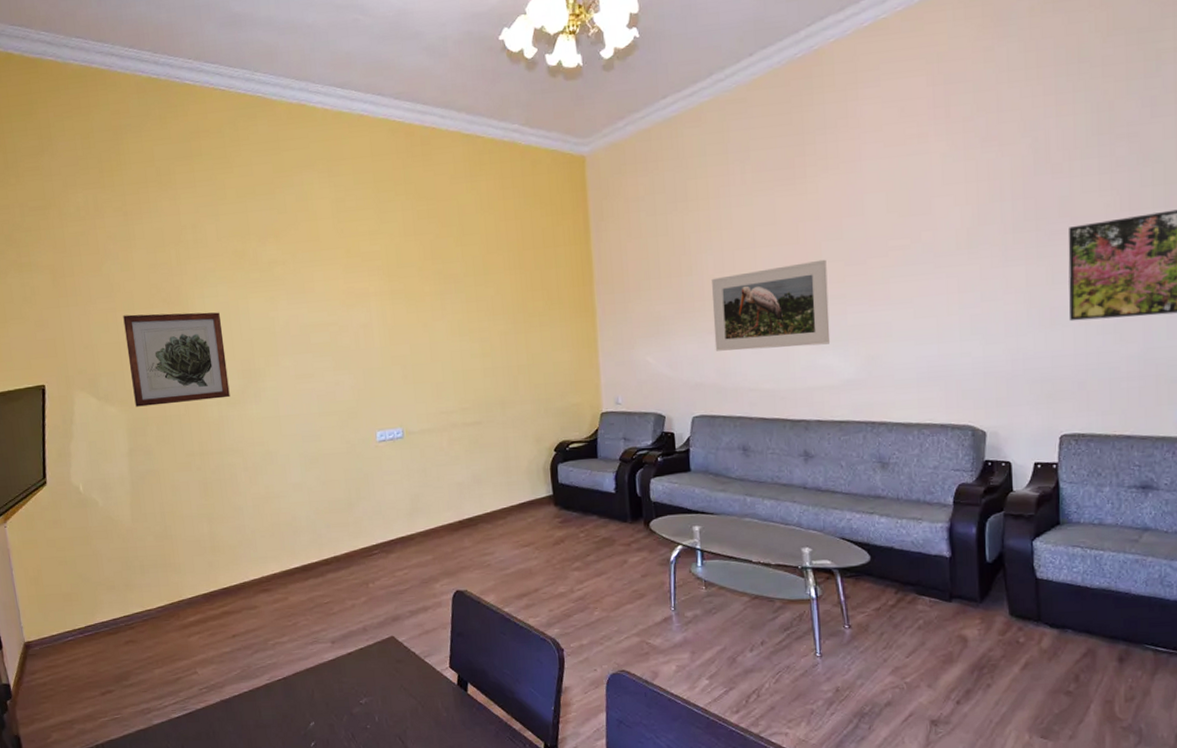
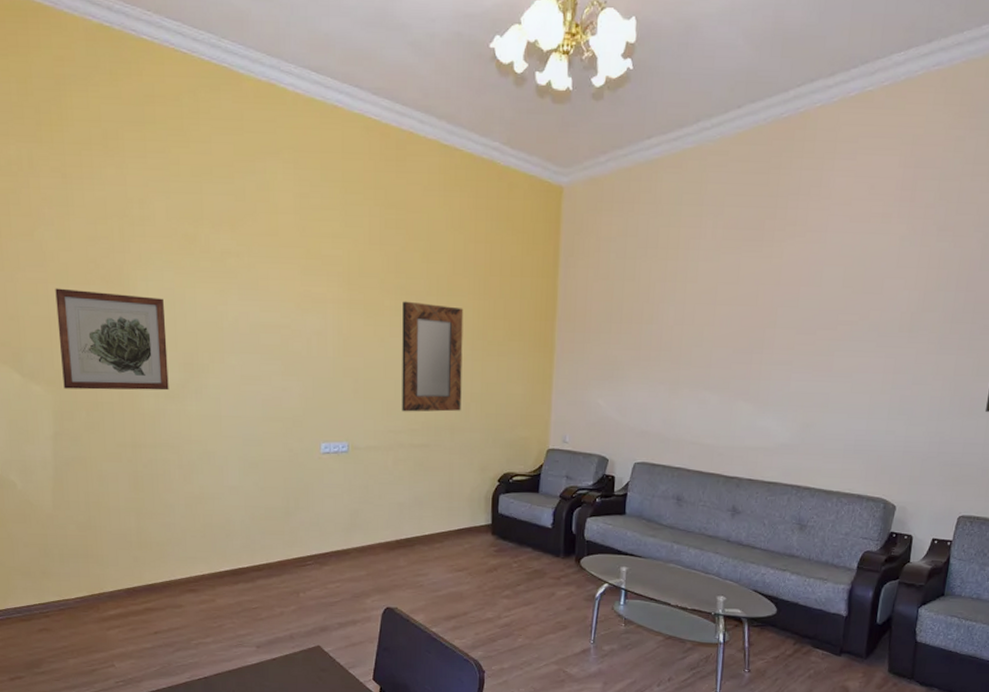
home mirror: none [442,284,510,392] -> present [402,301,464,412]
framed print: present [712,259,831,351] -> none [664,325,780,408]

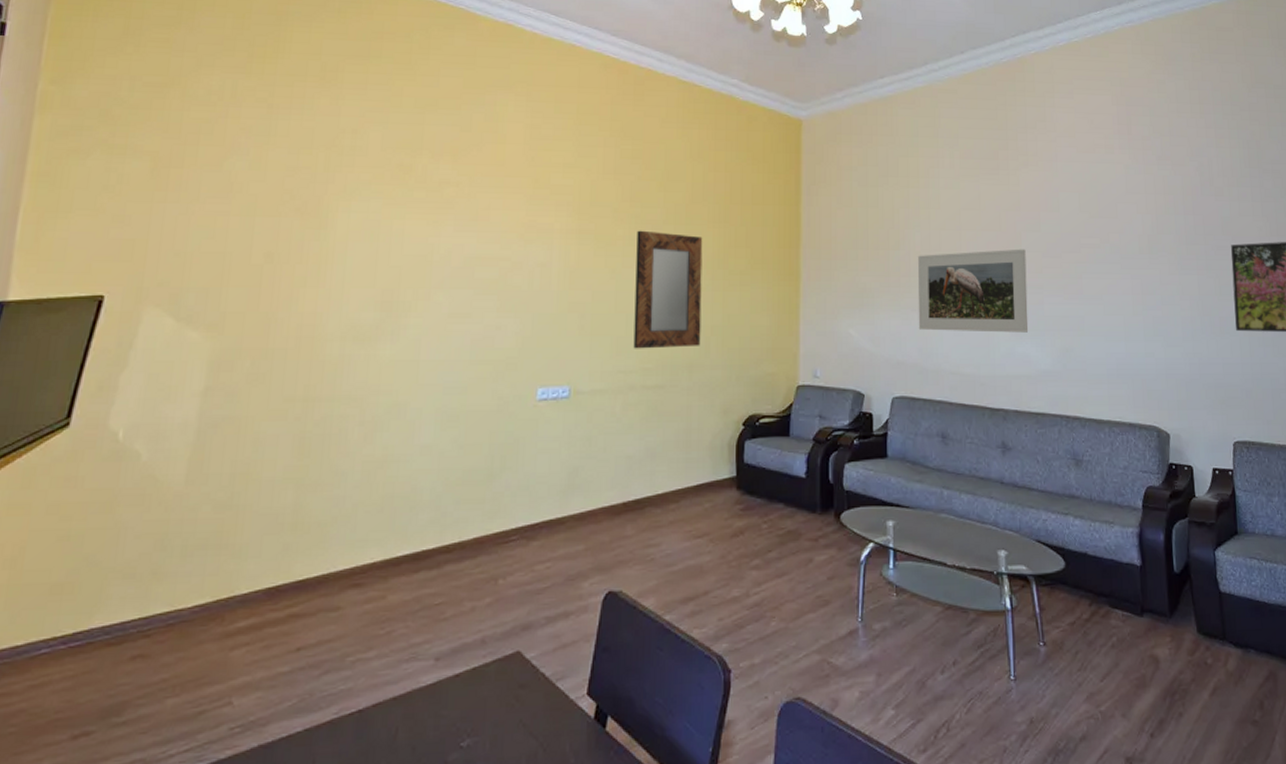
wall art: present [55,288,169,391] -> none [227,221,366,334]
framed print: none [664,325,780,408] -> present [917,249,1029,333]

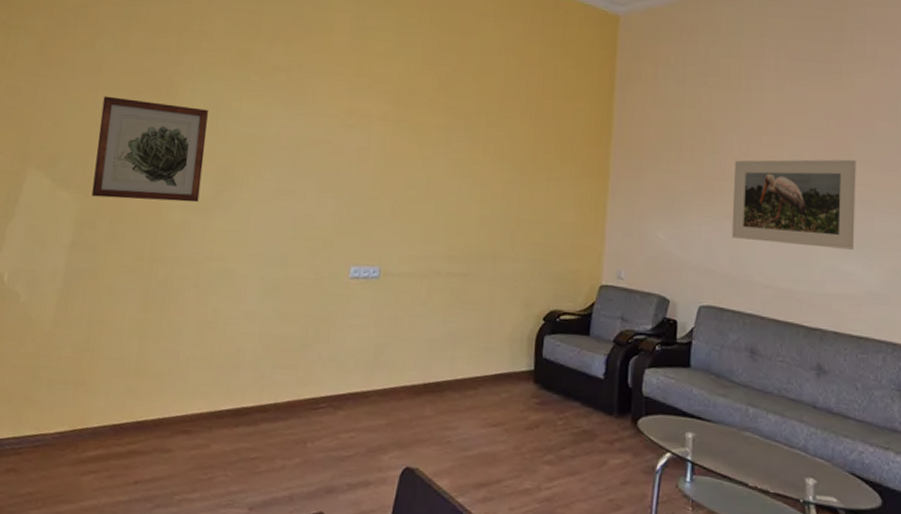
wall art: none [227,221,366,334] -> present [91,96,208,203]
home mirror: present [633,230,703,349] -> none [441,120,513,238]

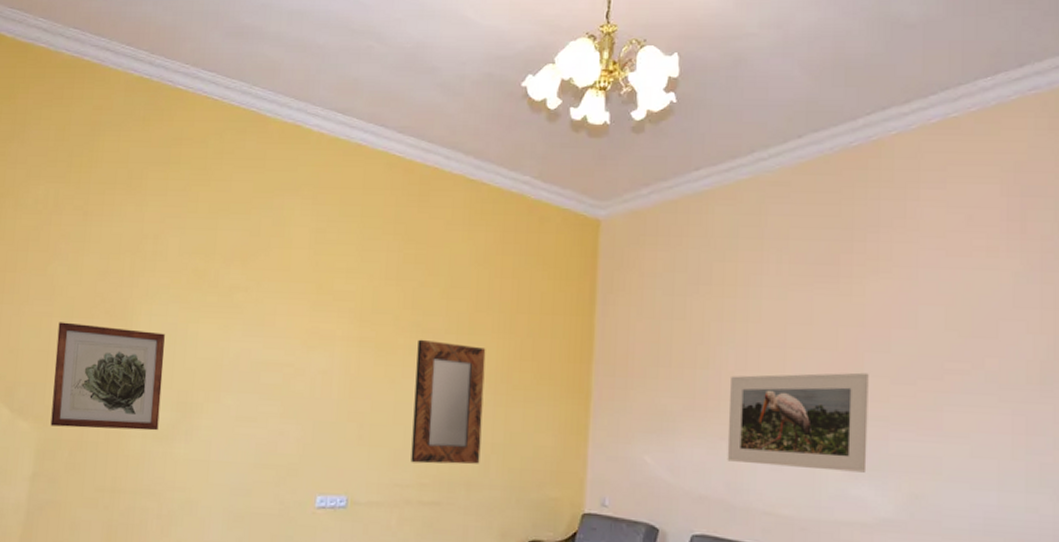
home mirror: none [441,120,513,238] -> present [411,339,486,465]

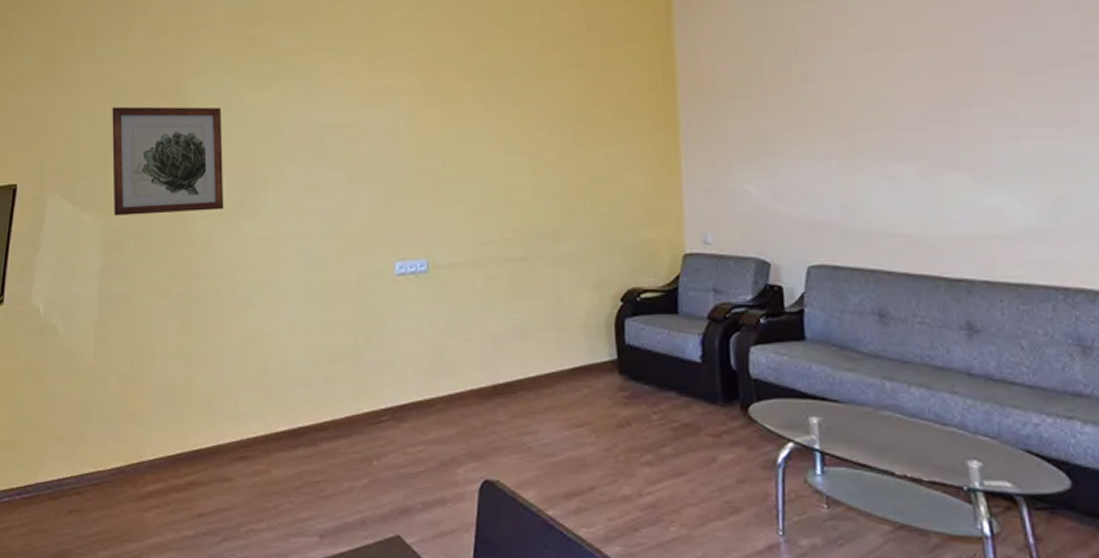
home mirror: present [411,339,486,465] -> none [485,84,566,217]
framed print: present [727,372,869,473] -> none [833,67,1000,182]

